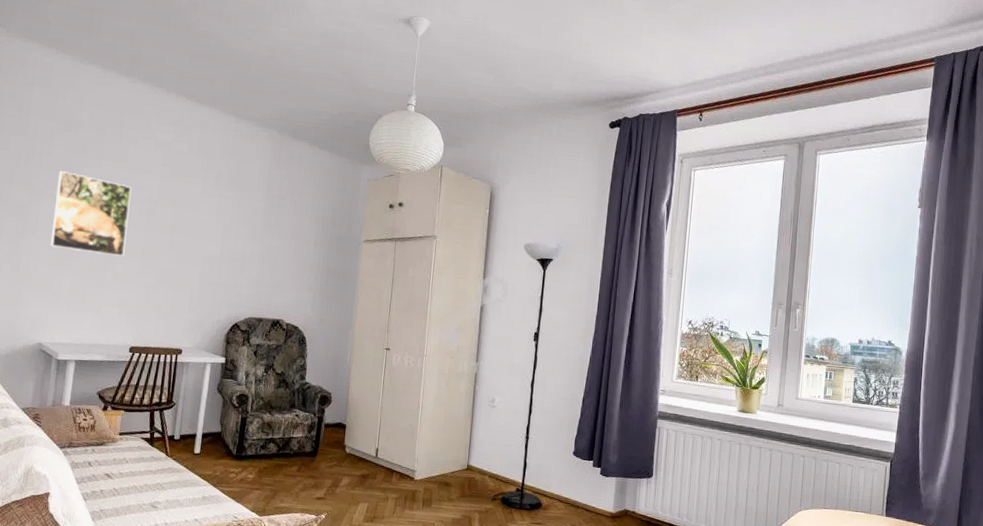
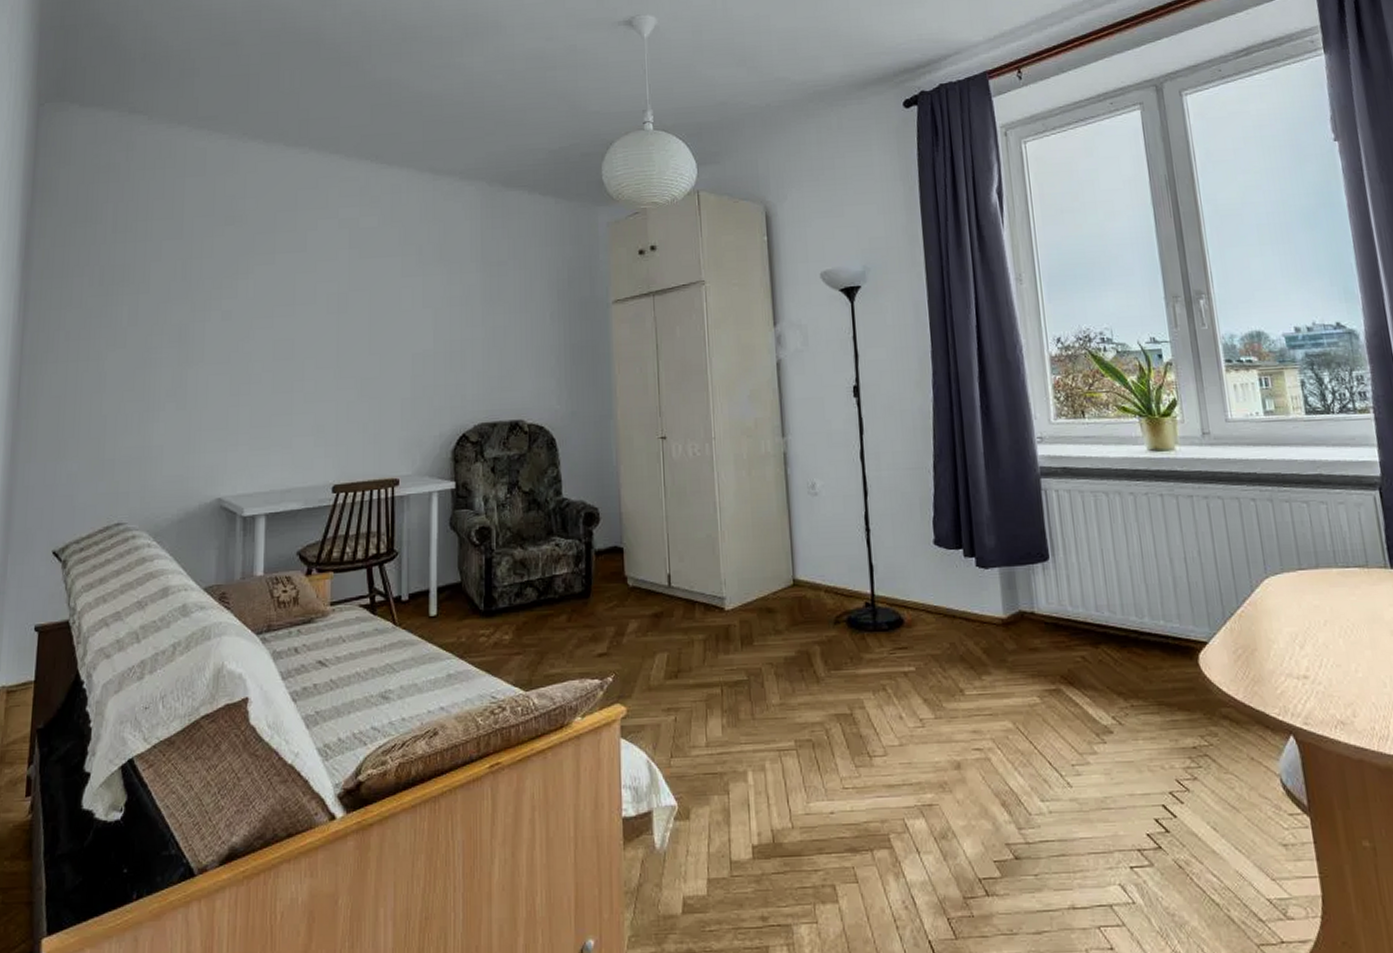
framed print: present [50,171,132,257] -> none [222,275,315,373]

